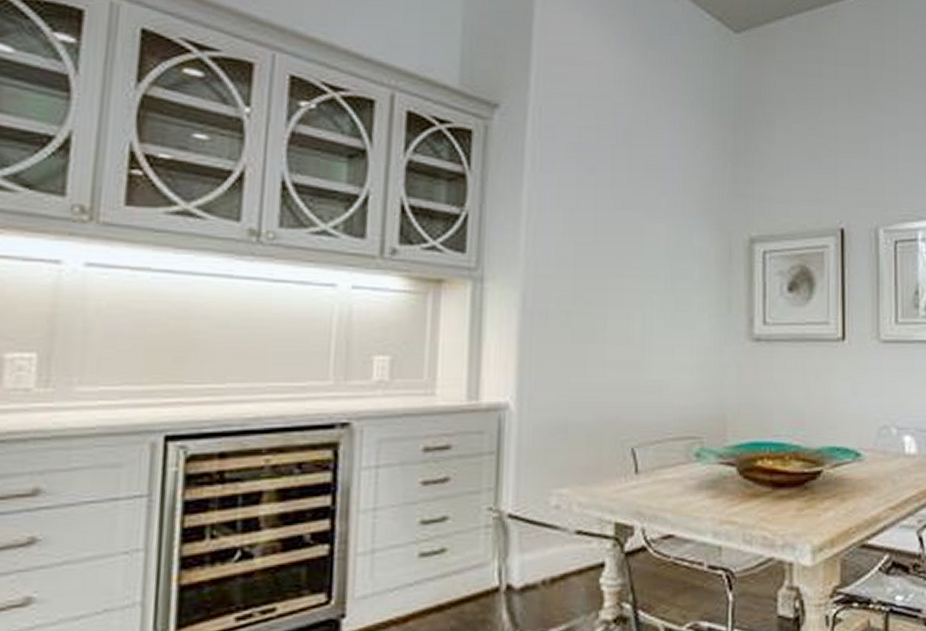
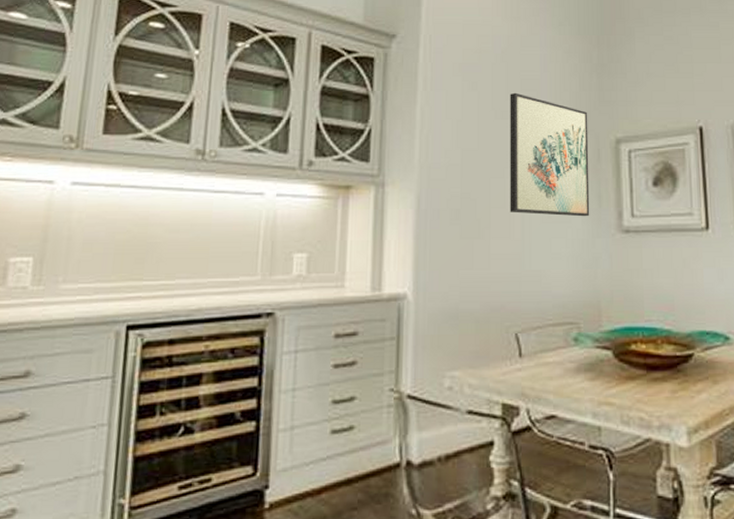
wall art: none [629,180,720,323] -> present [510,92,590,217]

